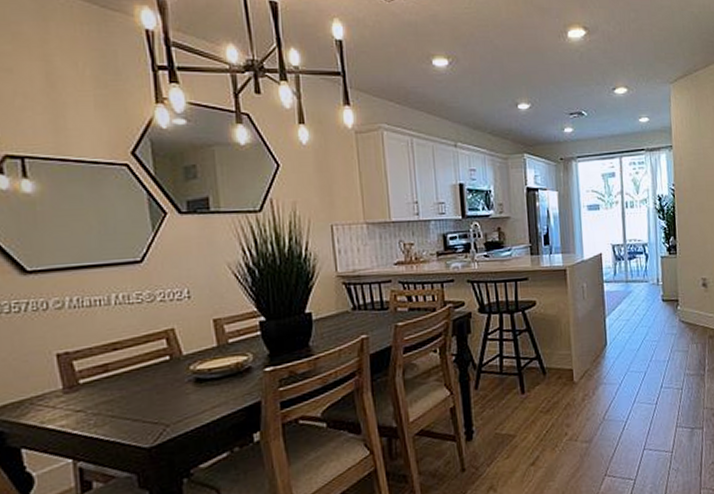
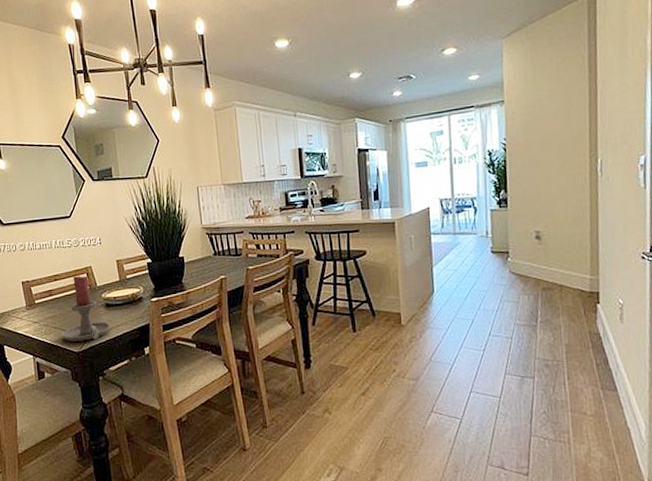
candle holder: none [123,342,203,435] -> present [62,276,111,342]

